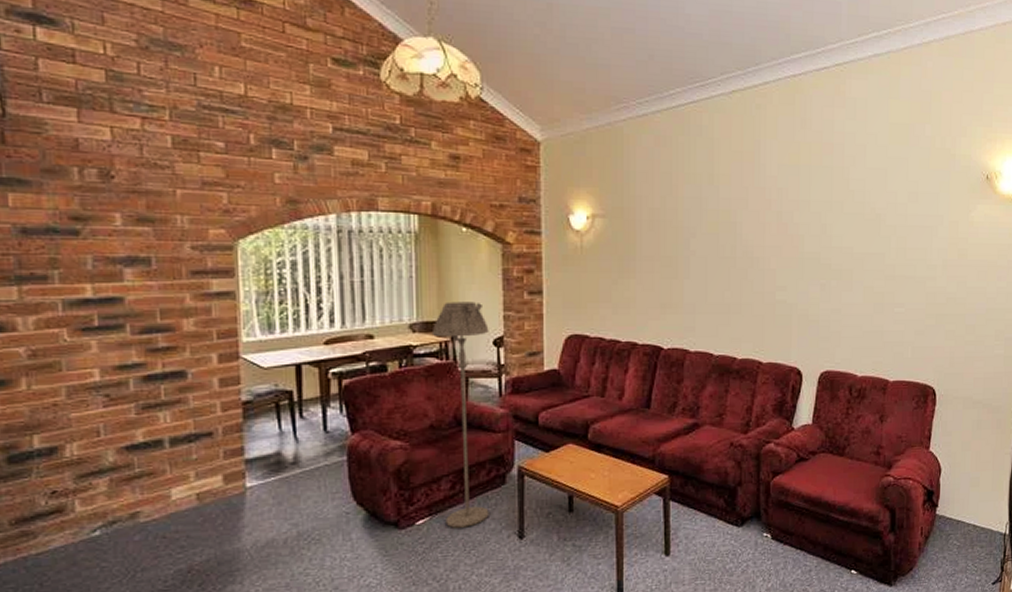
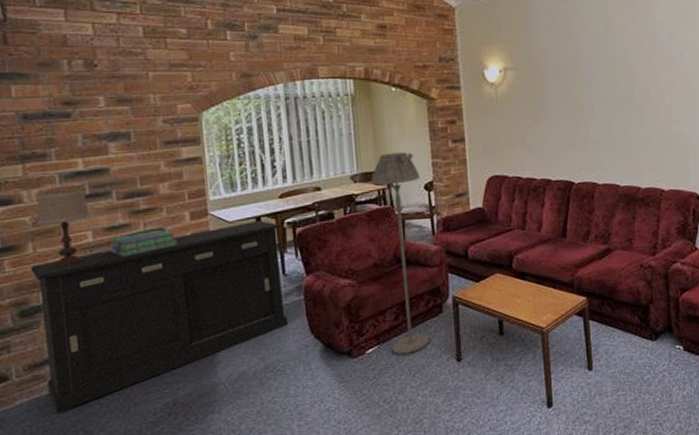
sideboard: none [23,368,327,575] -> present [30,220,288,413]
table lamp: none [31,319,99,409] -> present [35,188,91,268]
stack of books: none [119,371,201,400] -> present [109,229,177,257]

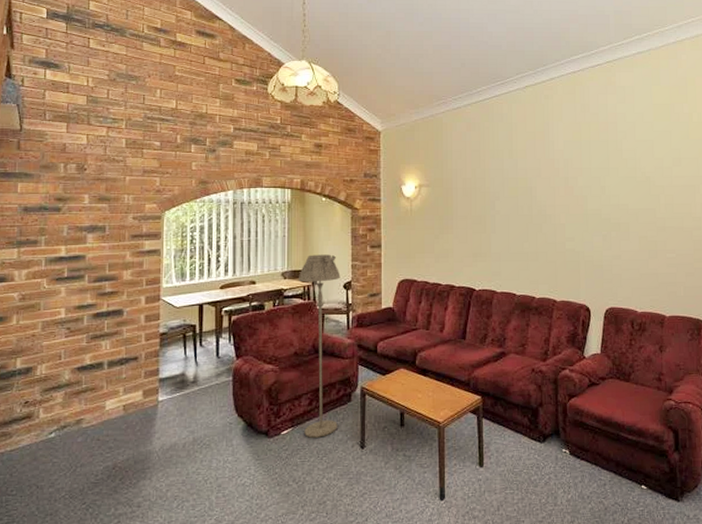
sideboard: present [30,220,288,413] -> none [12,307,219,467]
table lamp: present [35,188,91,268] -> none [22,271,66,338]
stack of books: present [109,229,177,257] -> none [77,310,132,332]

